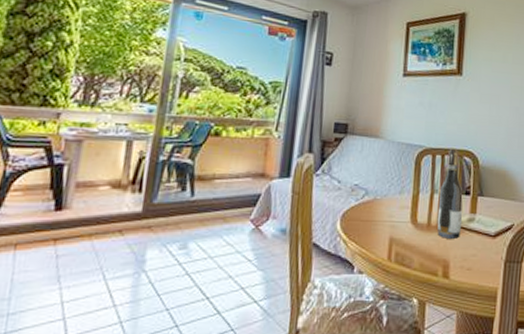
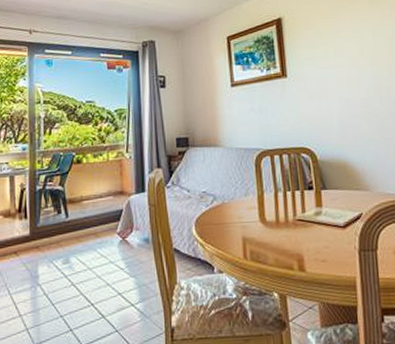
wine bottle: present [437,148,463,239] -> none [282,147,310,234]

